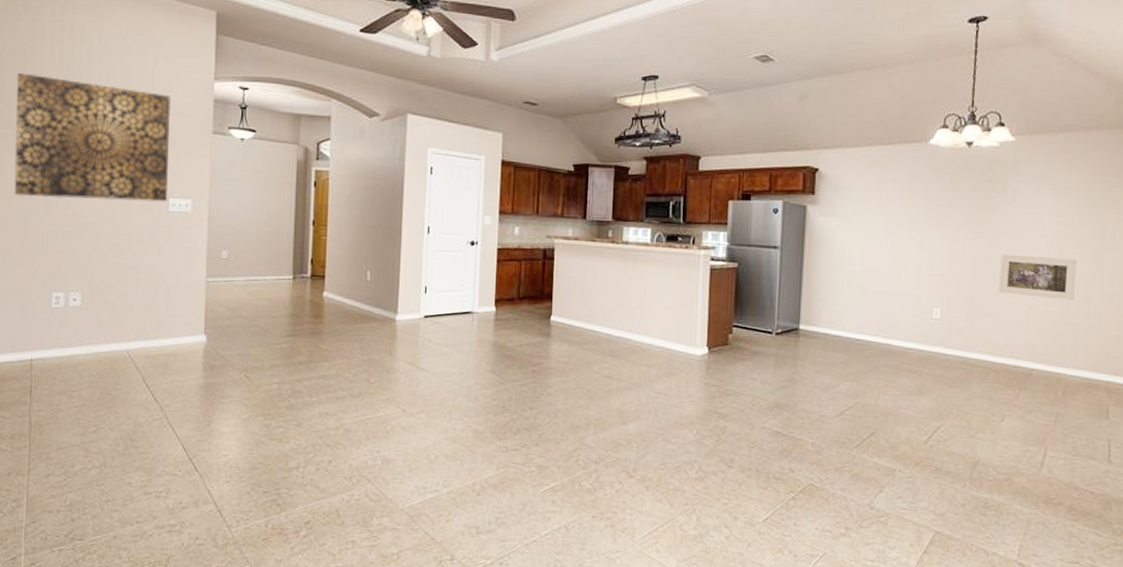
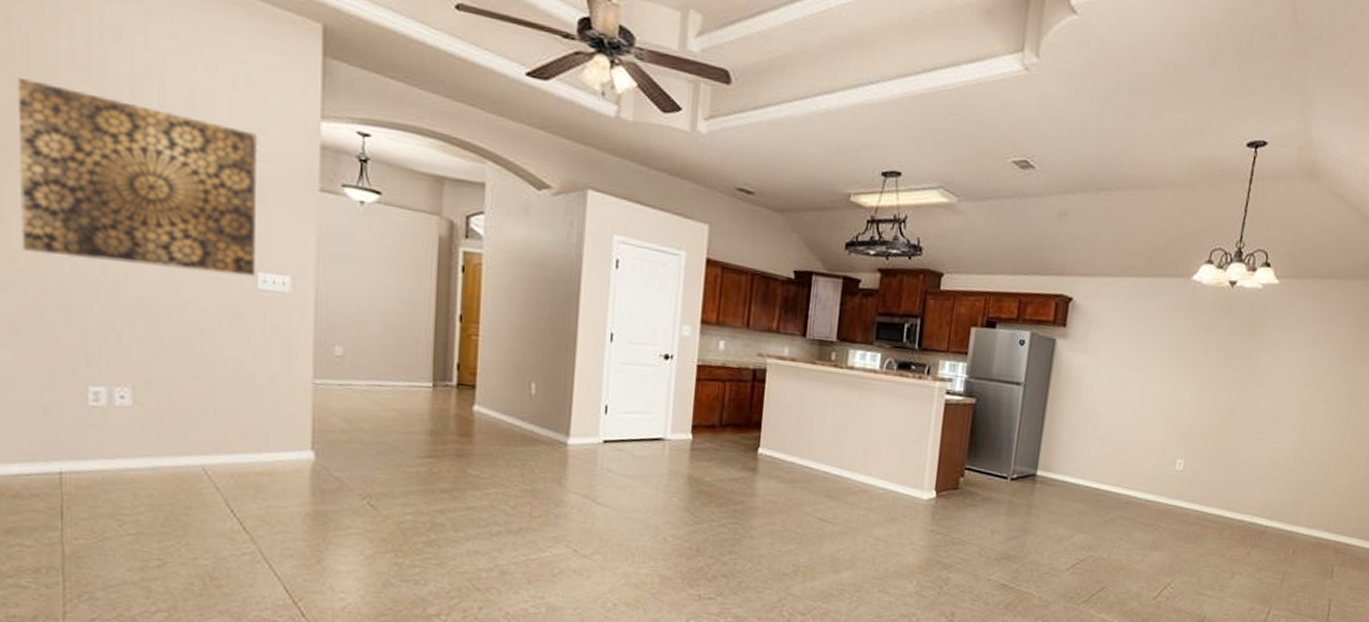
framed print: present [999,254,1077,300] -> none [1244,405,1323,457]

